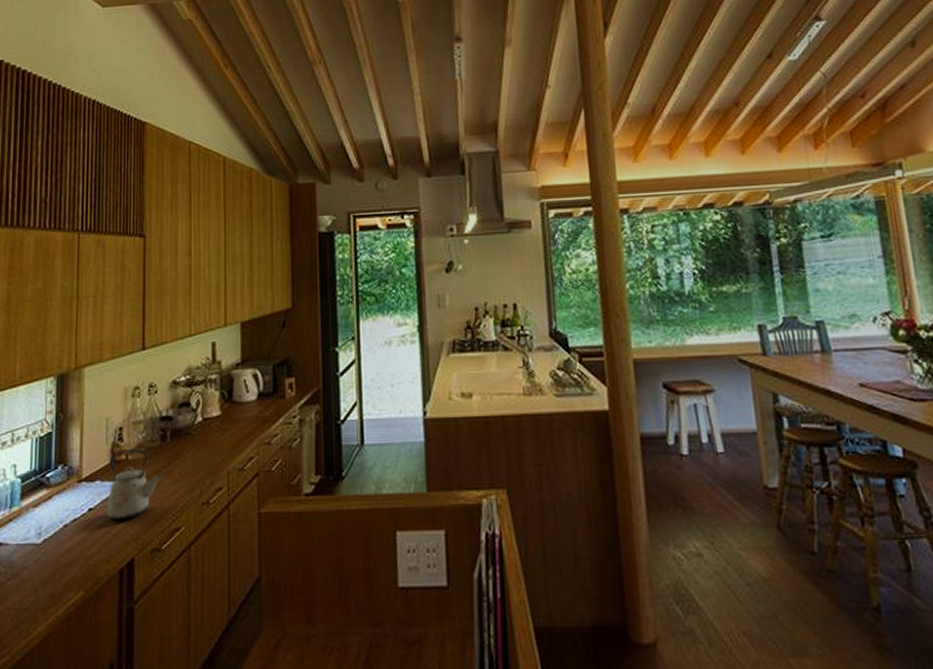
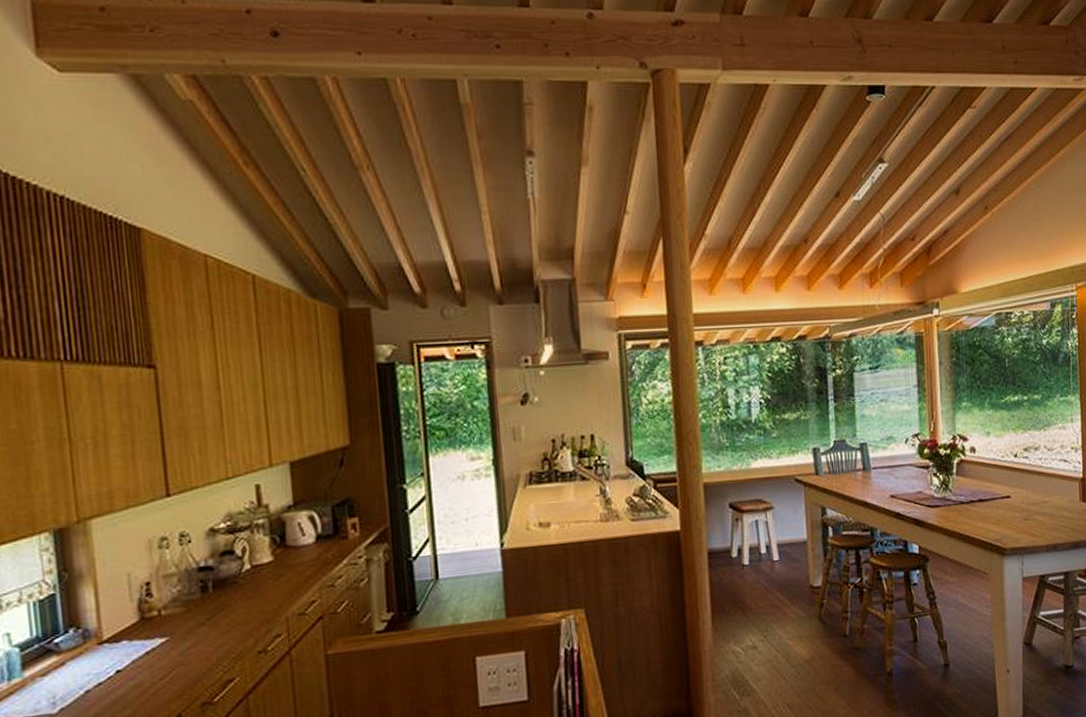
kettle: present [106,449,163,520] -> none [136,603,208,679]

